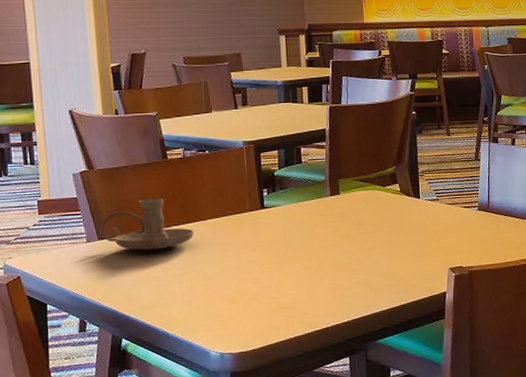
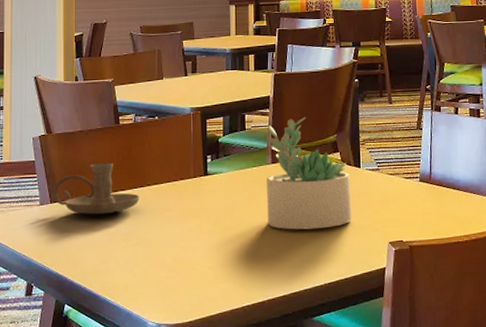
succulent plant: none [325,149,412,260] -> present [267,116,351,230]

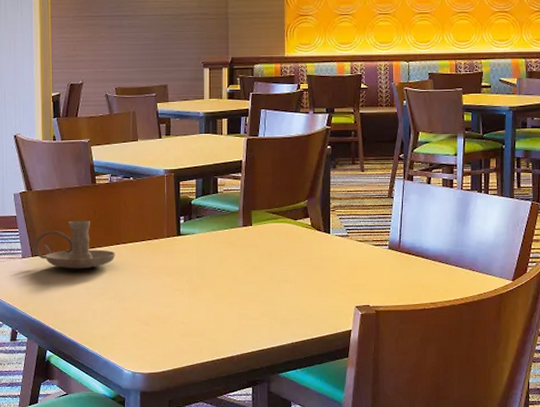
succulent plant: present [267,116,351,230] -> none [238,181,320,291]

